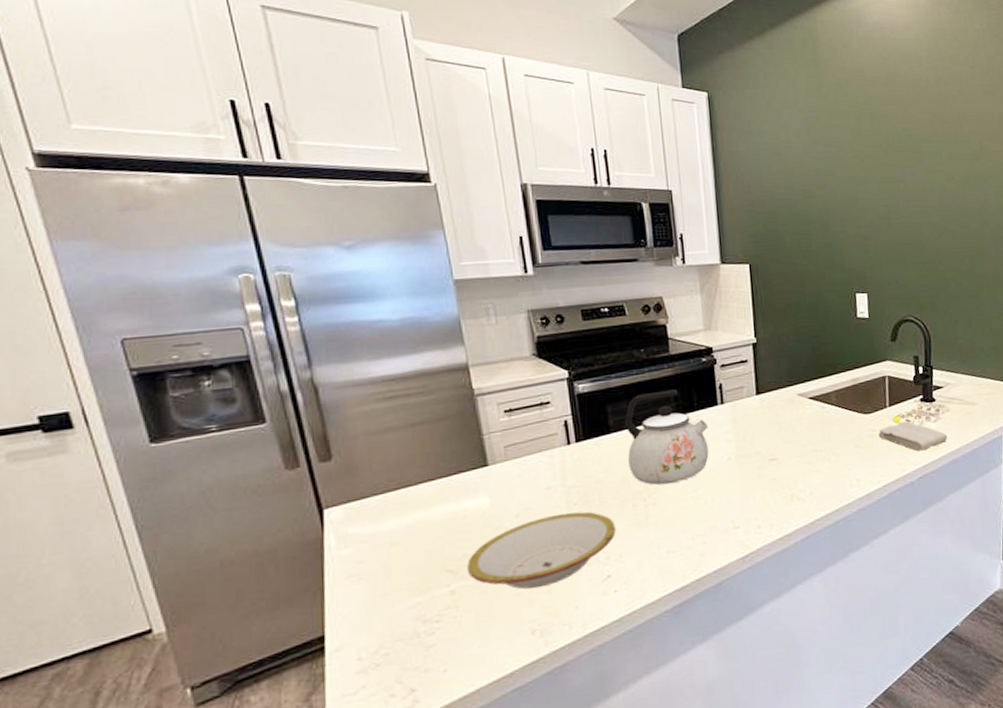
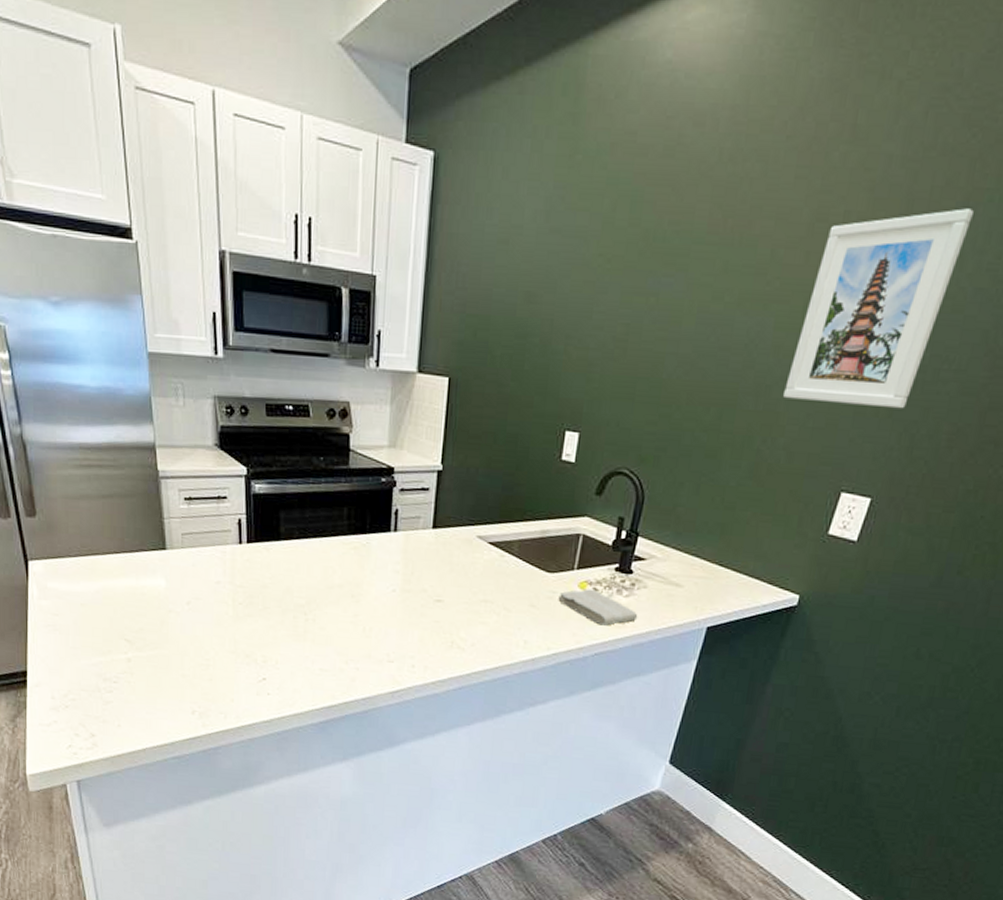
bowl: present [467,511,616,589] -> none [142,609,275,674]
kettle: present [625,389,709,485] -> none [294,505,377,604]

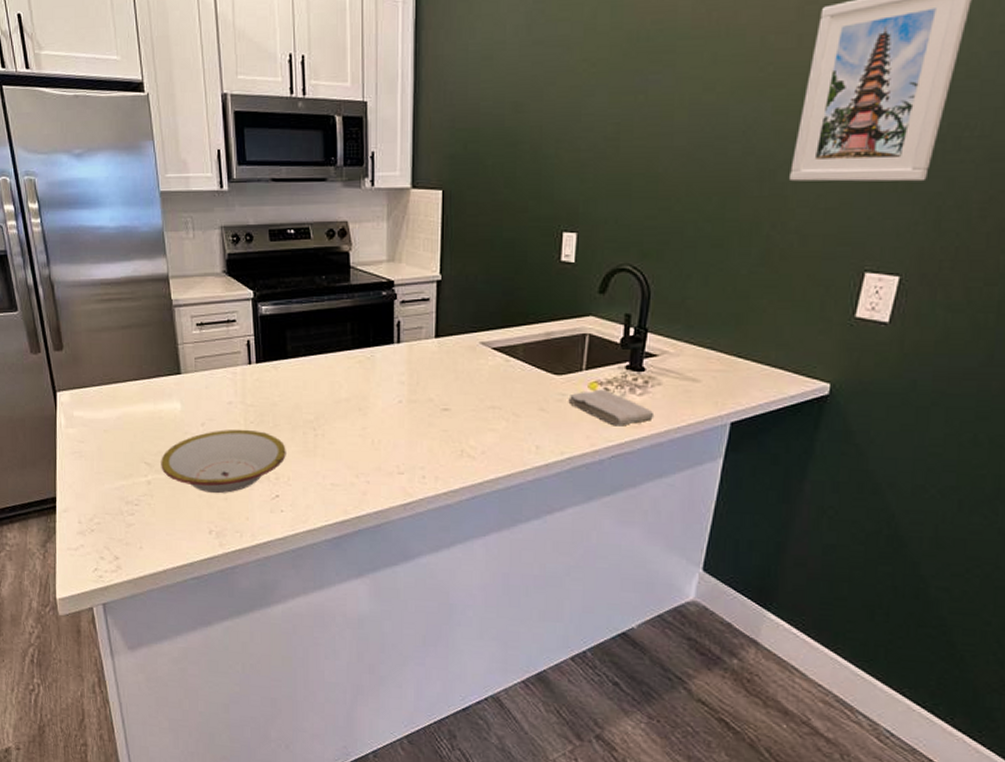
bowl: none [142,609,275,674] -> present [161,429,286,494]

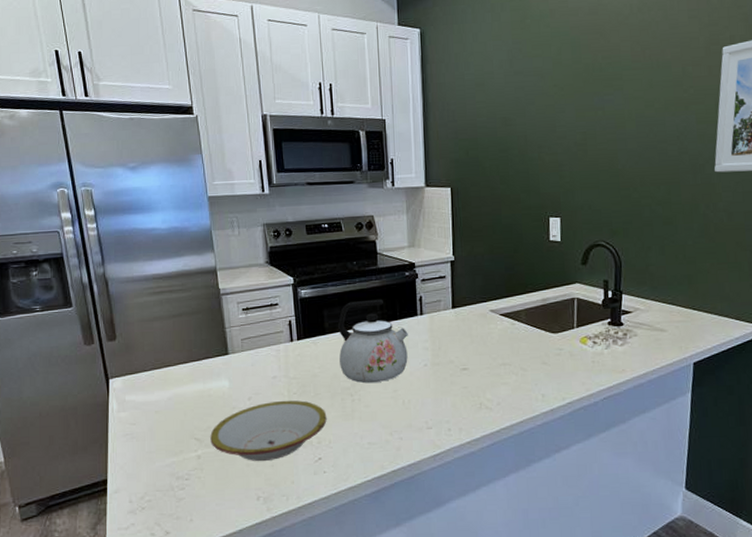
kettle: none [302,321,382,418] -> present [338,299,408,384]
washcloth: present [568,389,655,426] -> none [565,342,634,373]

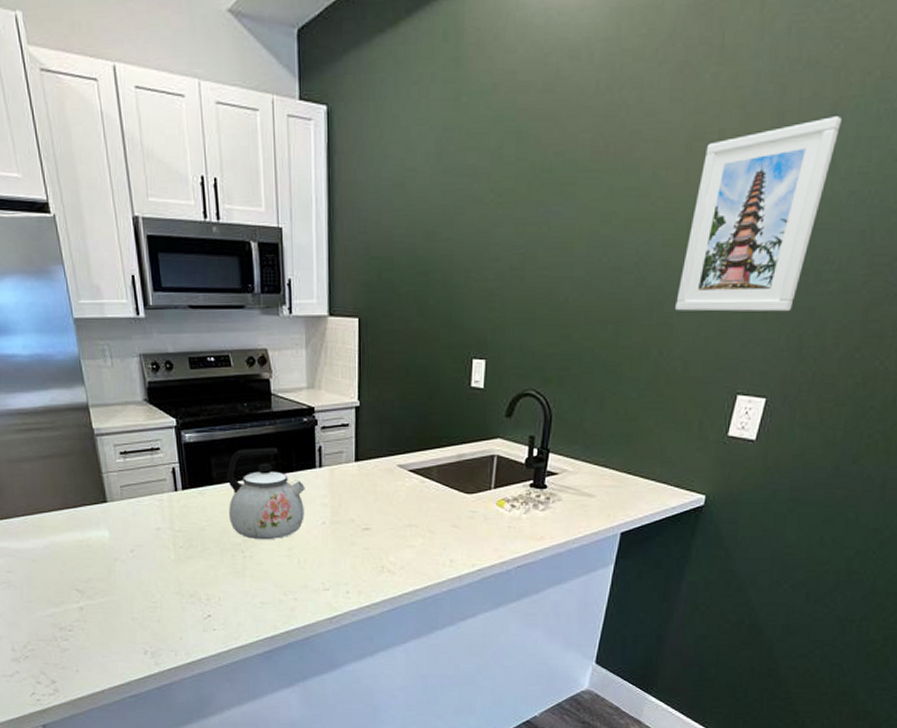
bowl: present [210,400,327,462] -> none [92,554,216,616]

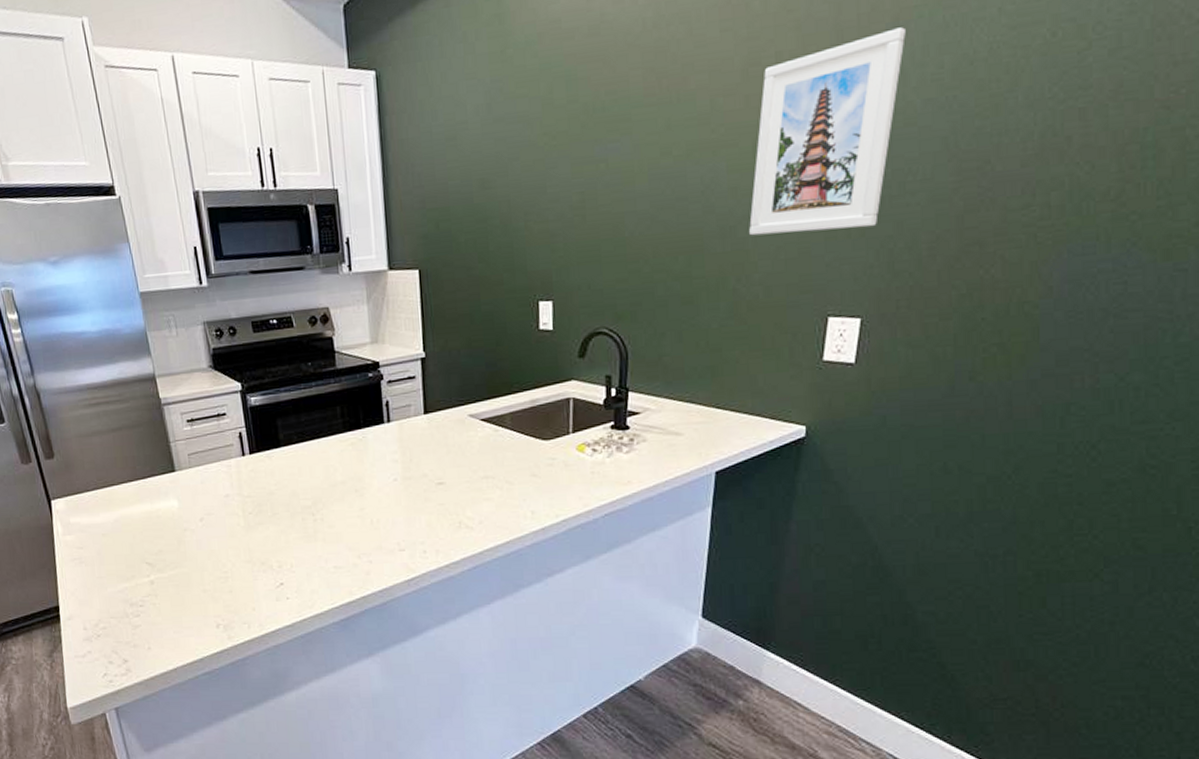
kettle: present [227,447,305,540] -> none [294,405,375,501]

